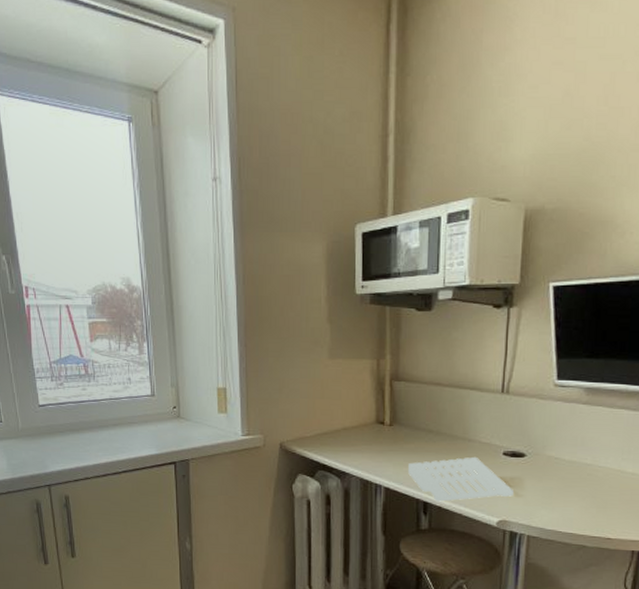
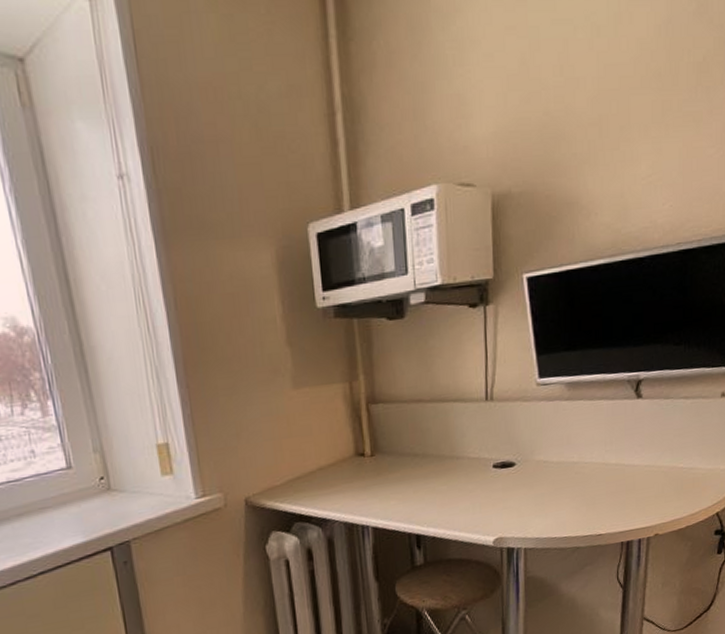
pallet: present [408,456,513,502] -> none [396,474,507,532]

